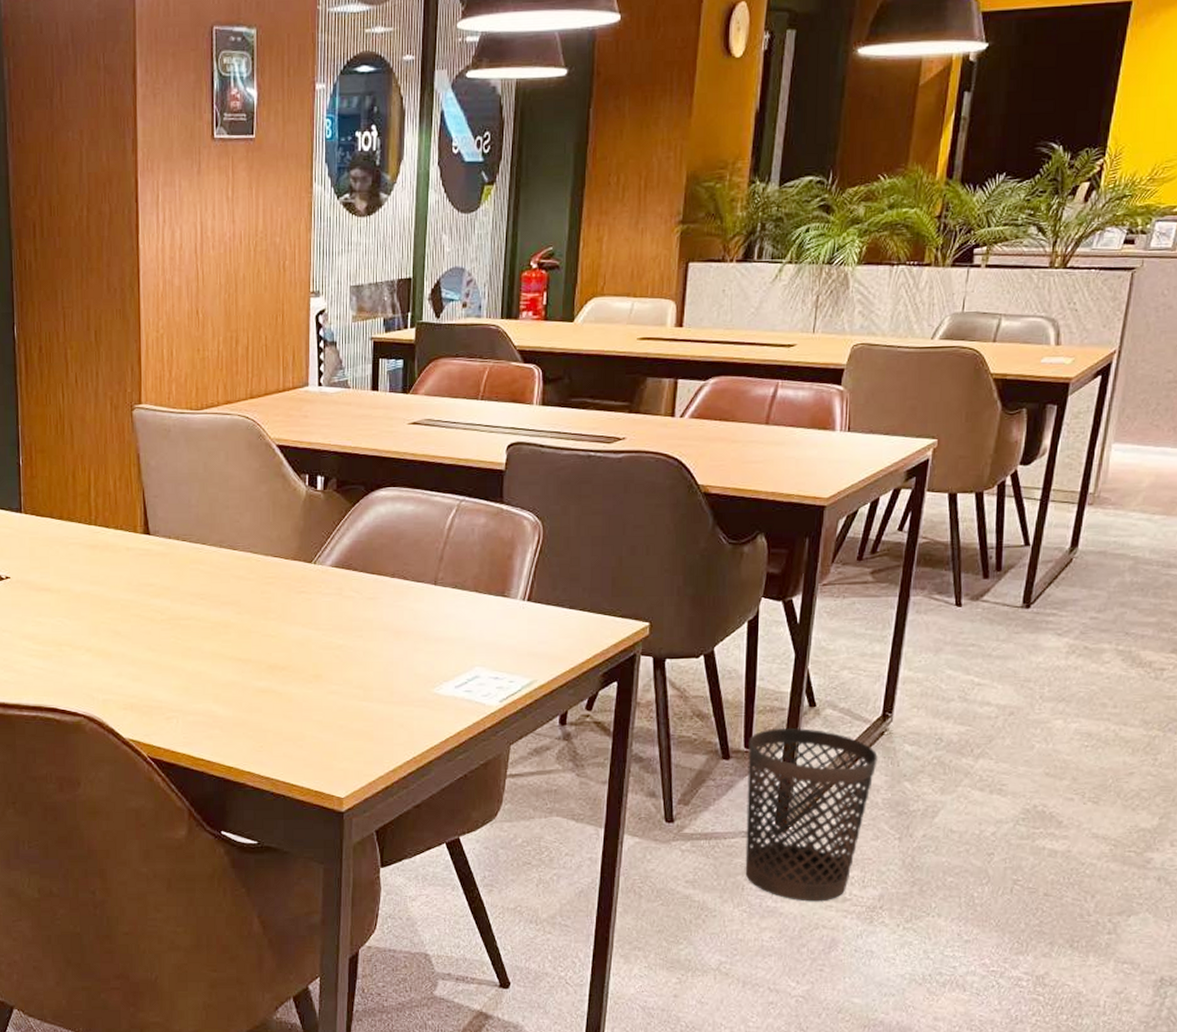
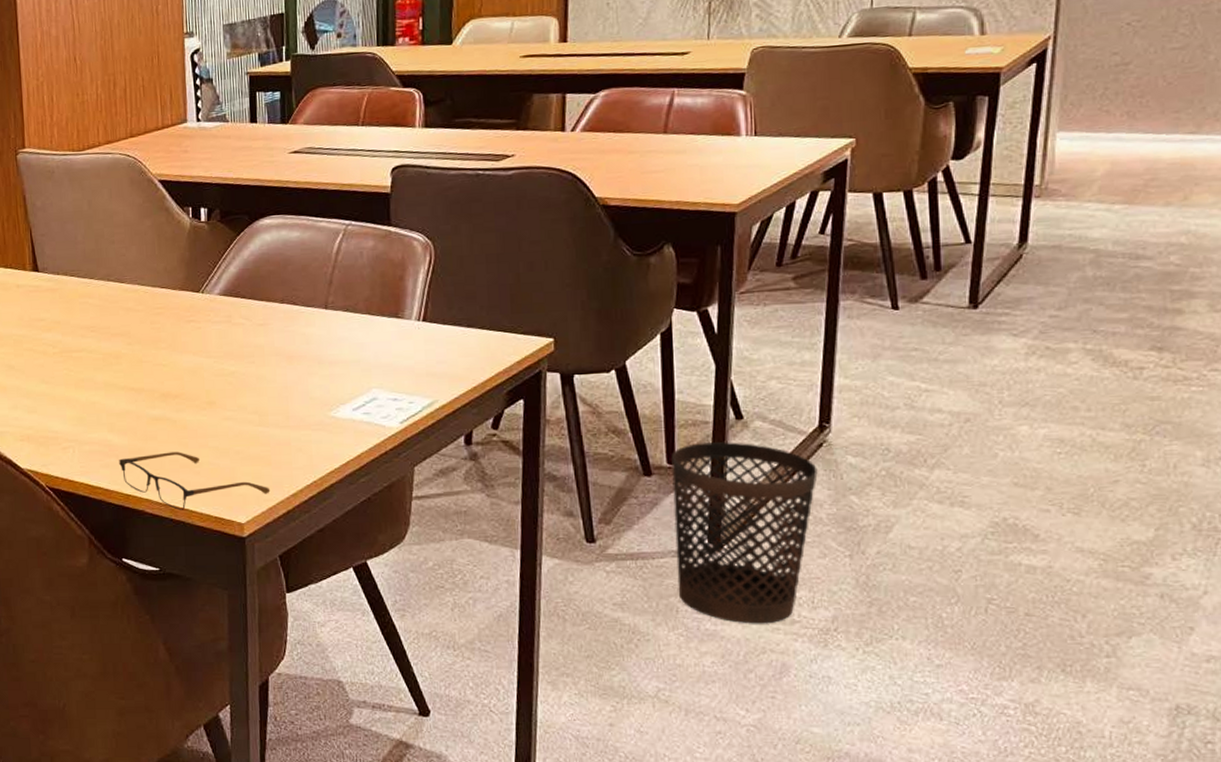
eyeglasses: none [223,725,371,785] -> present [119,452,271,511]

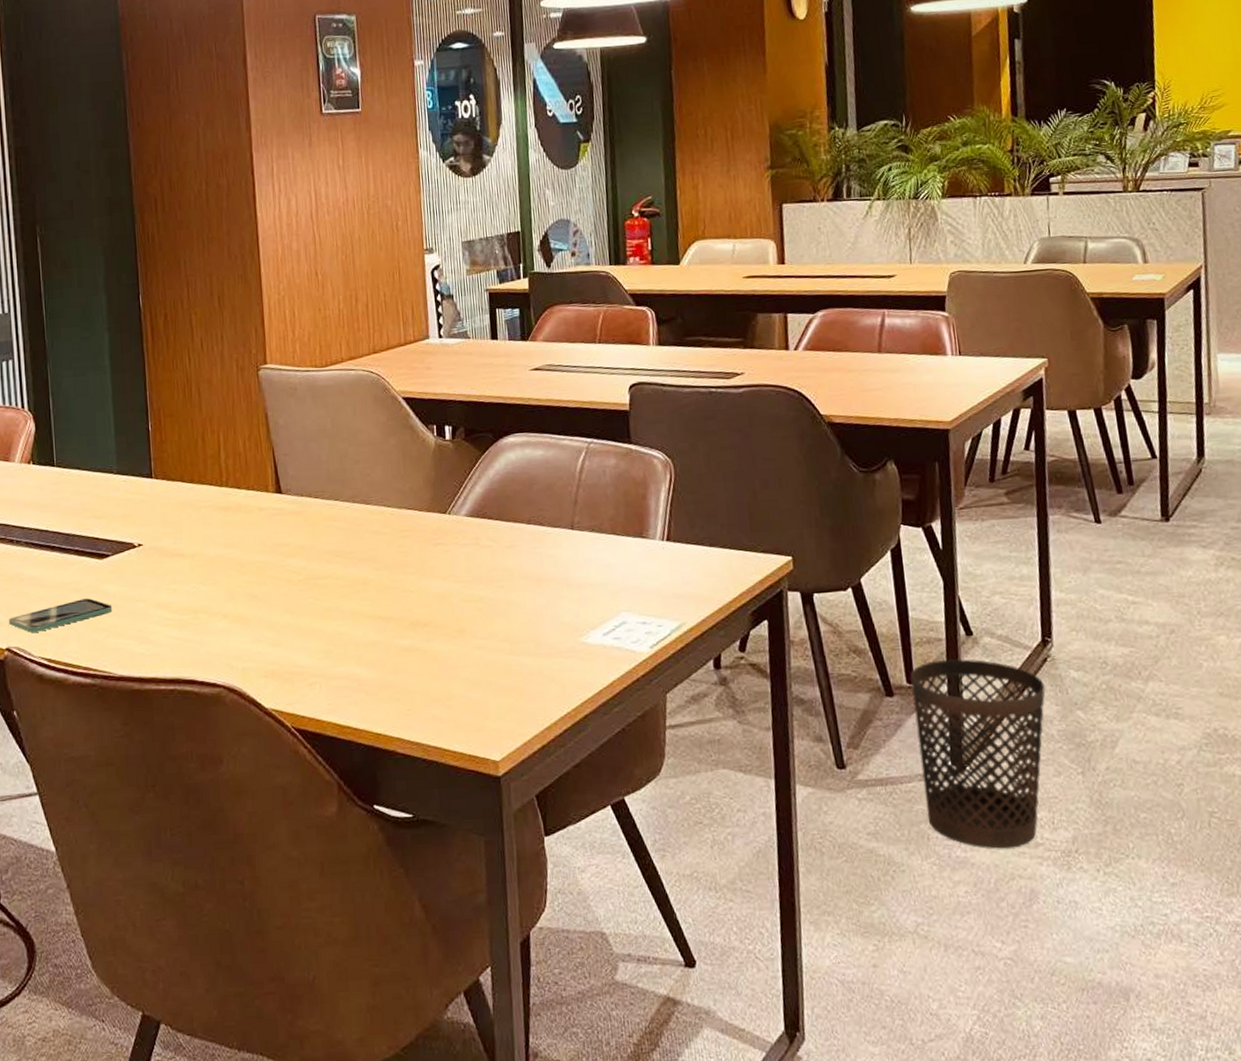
eyeglasses: present [119,452,271,511] -> none [368,684,525,750]

